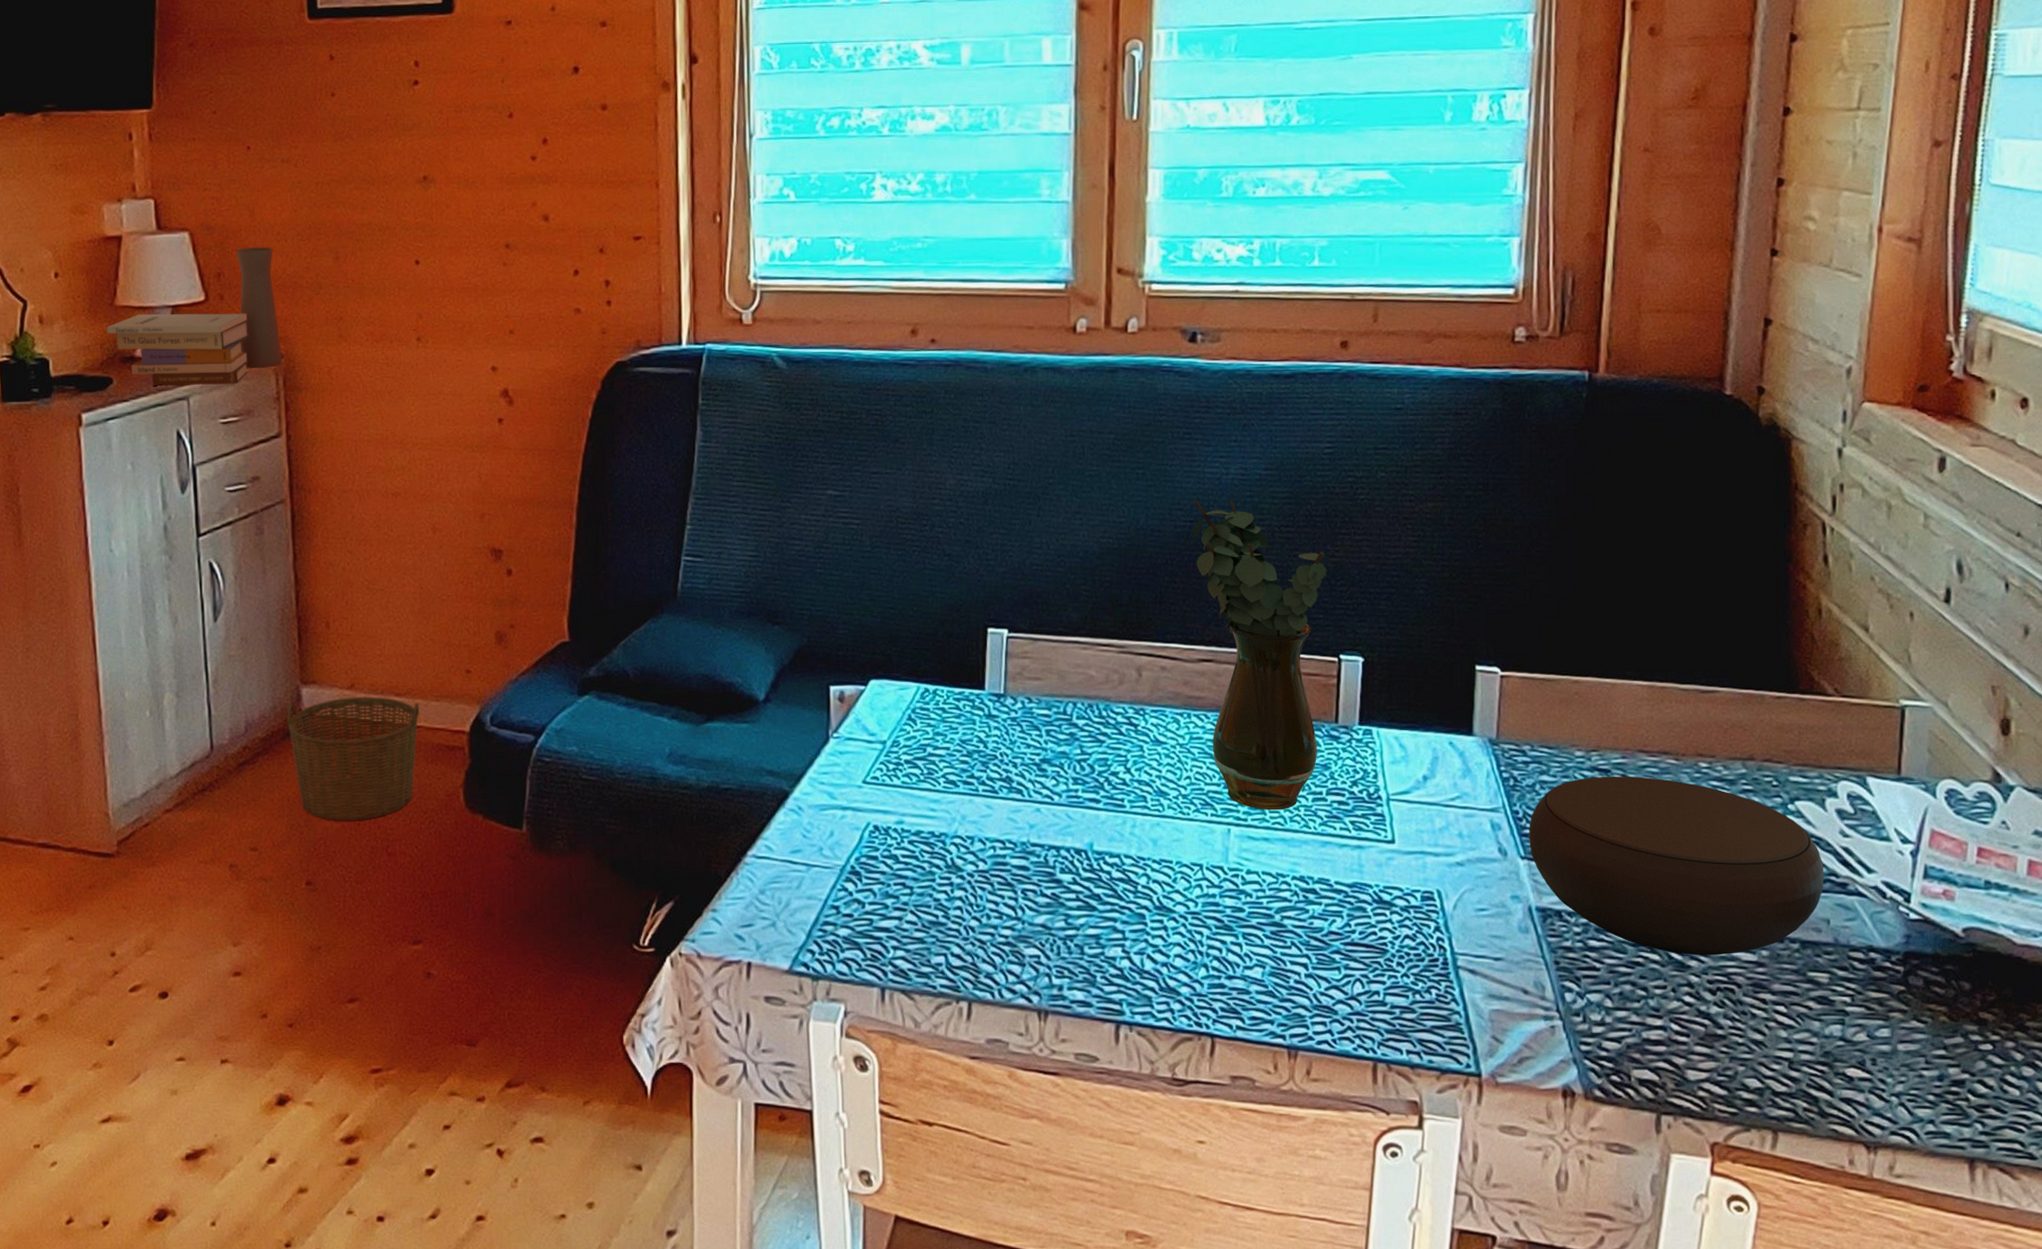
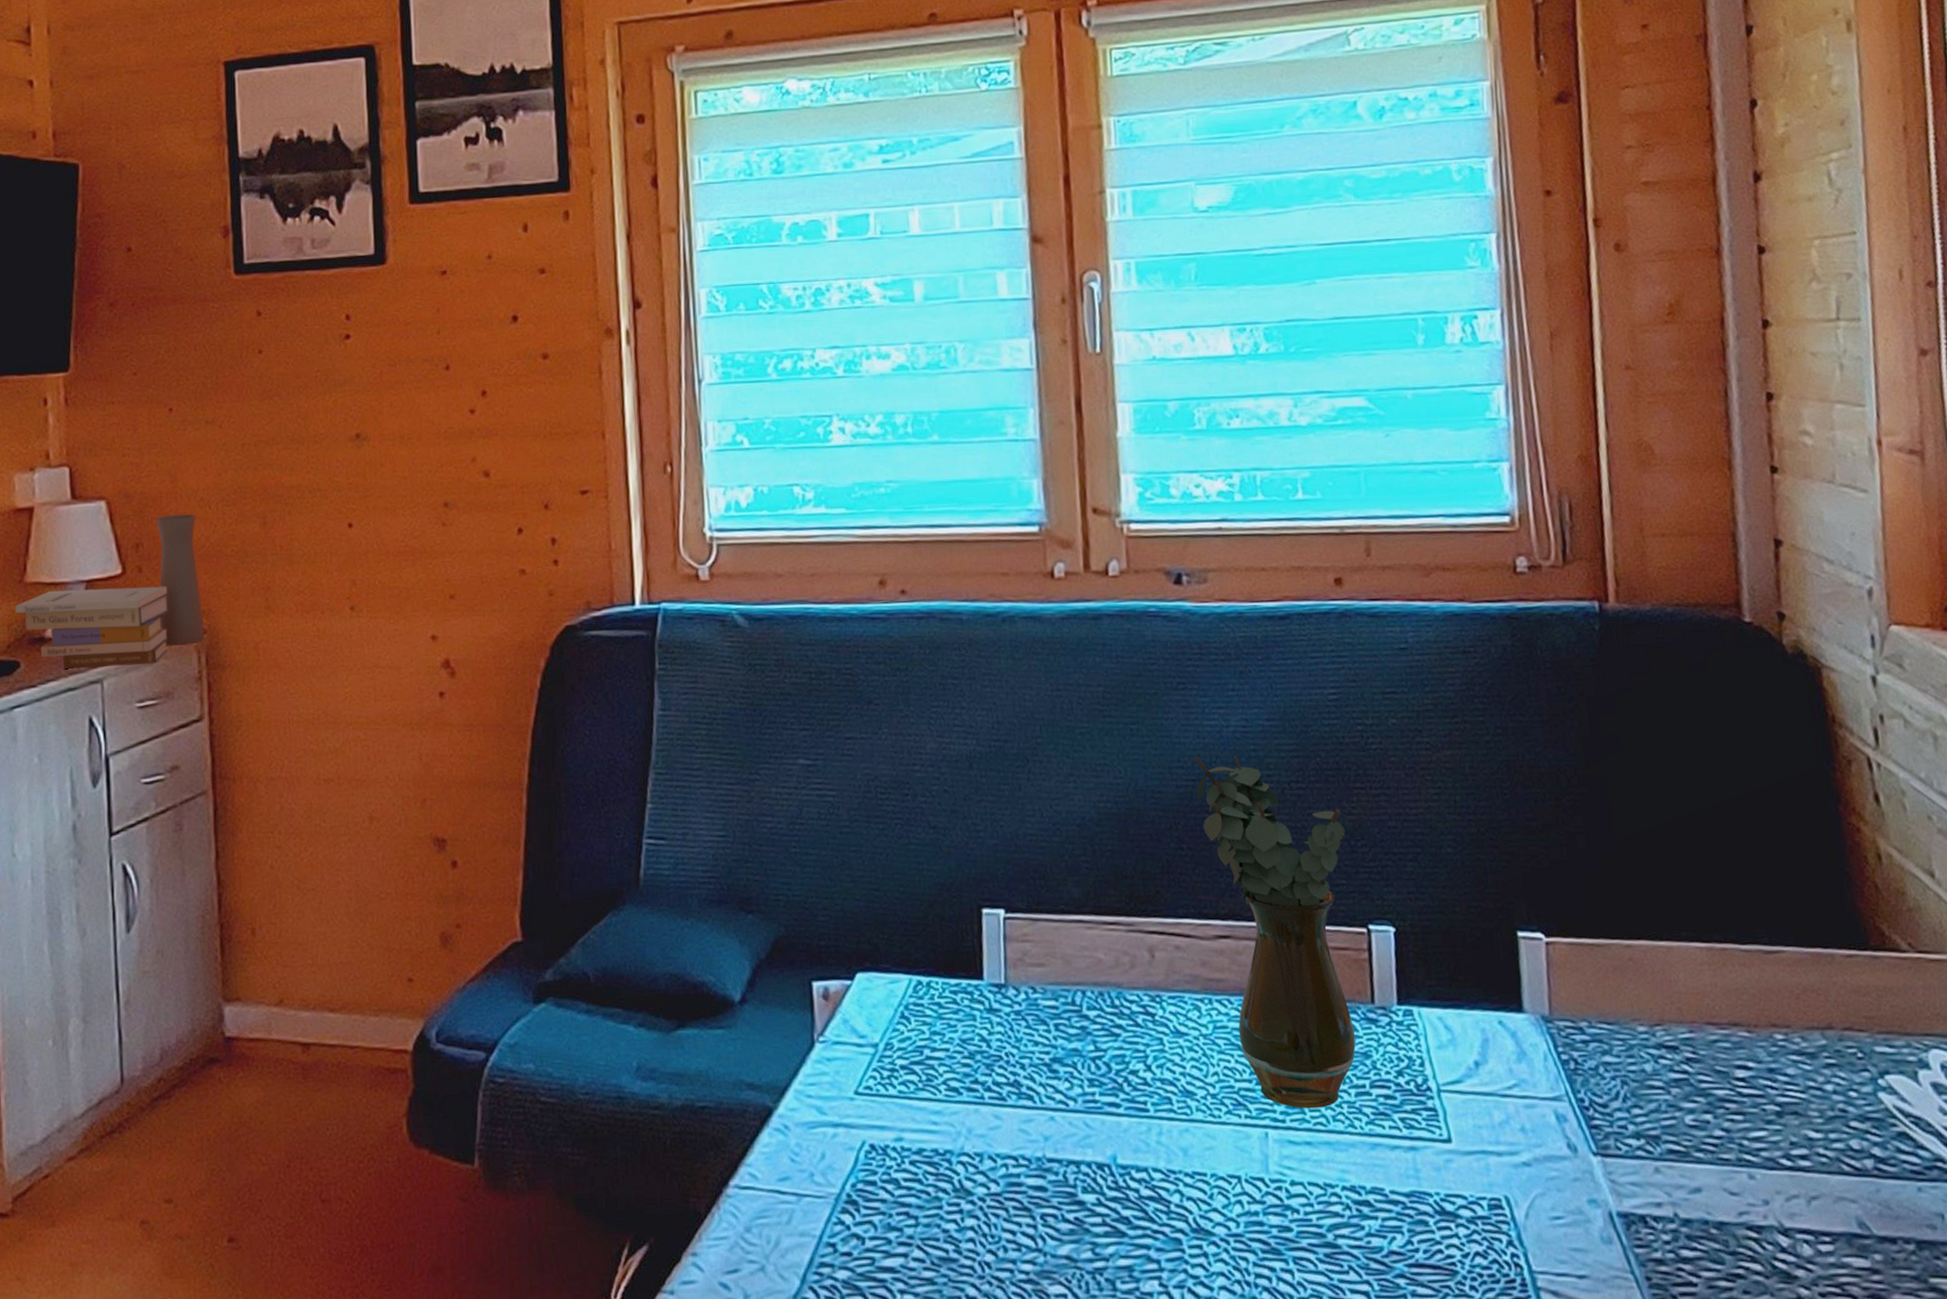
basket: present [286,696,420,821] -> none [207,1013,357,1163]
bowl: present [1529,776,1824,956] -> none [1597,1053,1931,1264]

